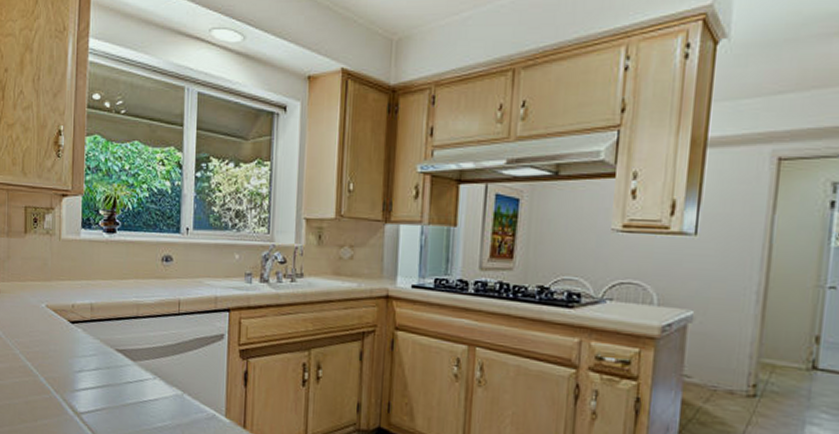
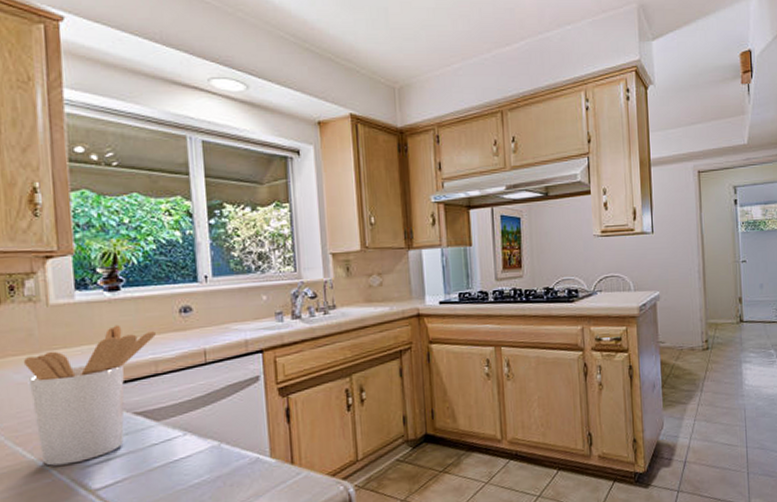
utensil holder: none [39,265,140,386] -> present [24,324,156,466]

